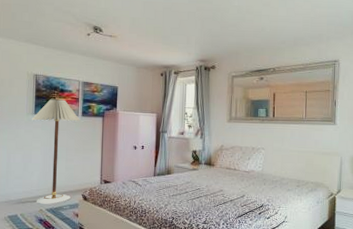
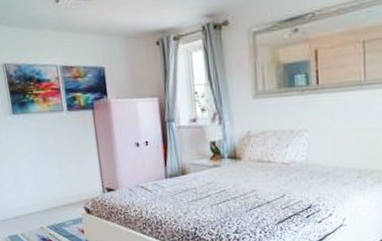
floor lamp: present [32,99,81,204] -> none [11,92,72,221]

